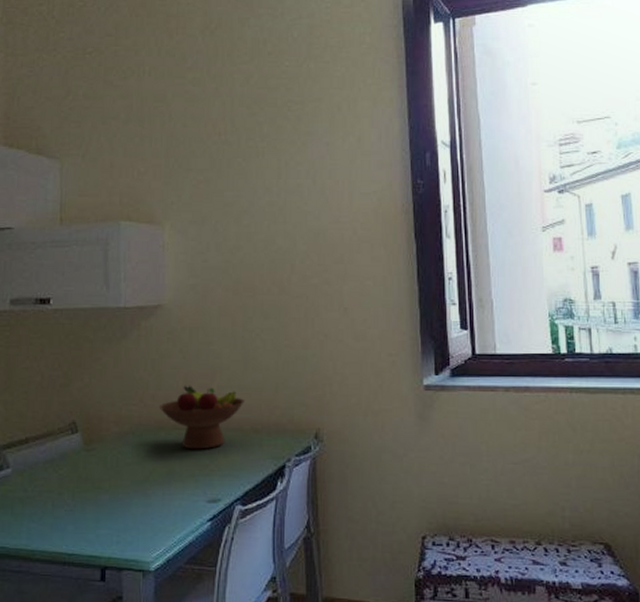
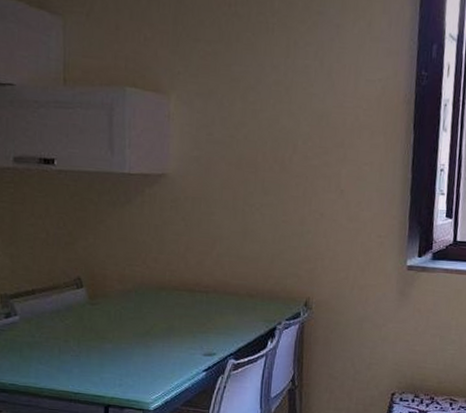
fruit bowl: present [158,385,244,450] -> none [160,251,242,310]

